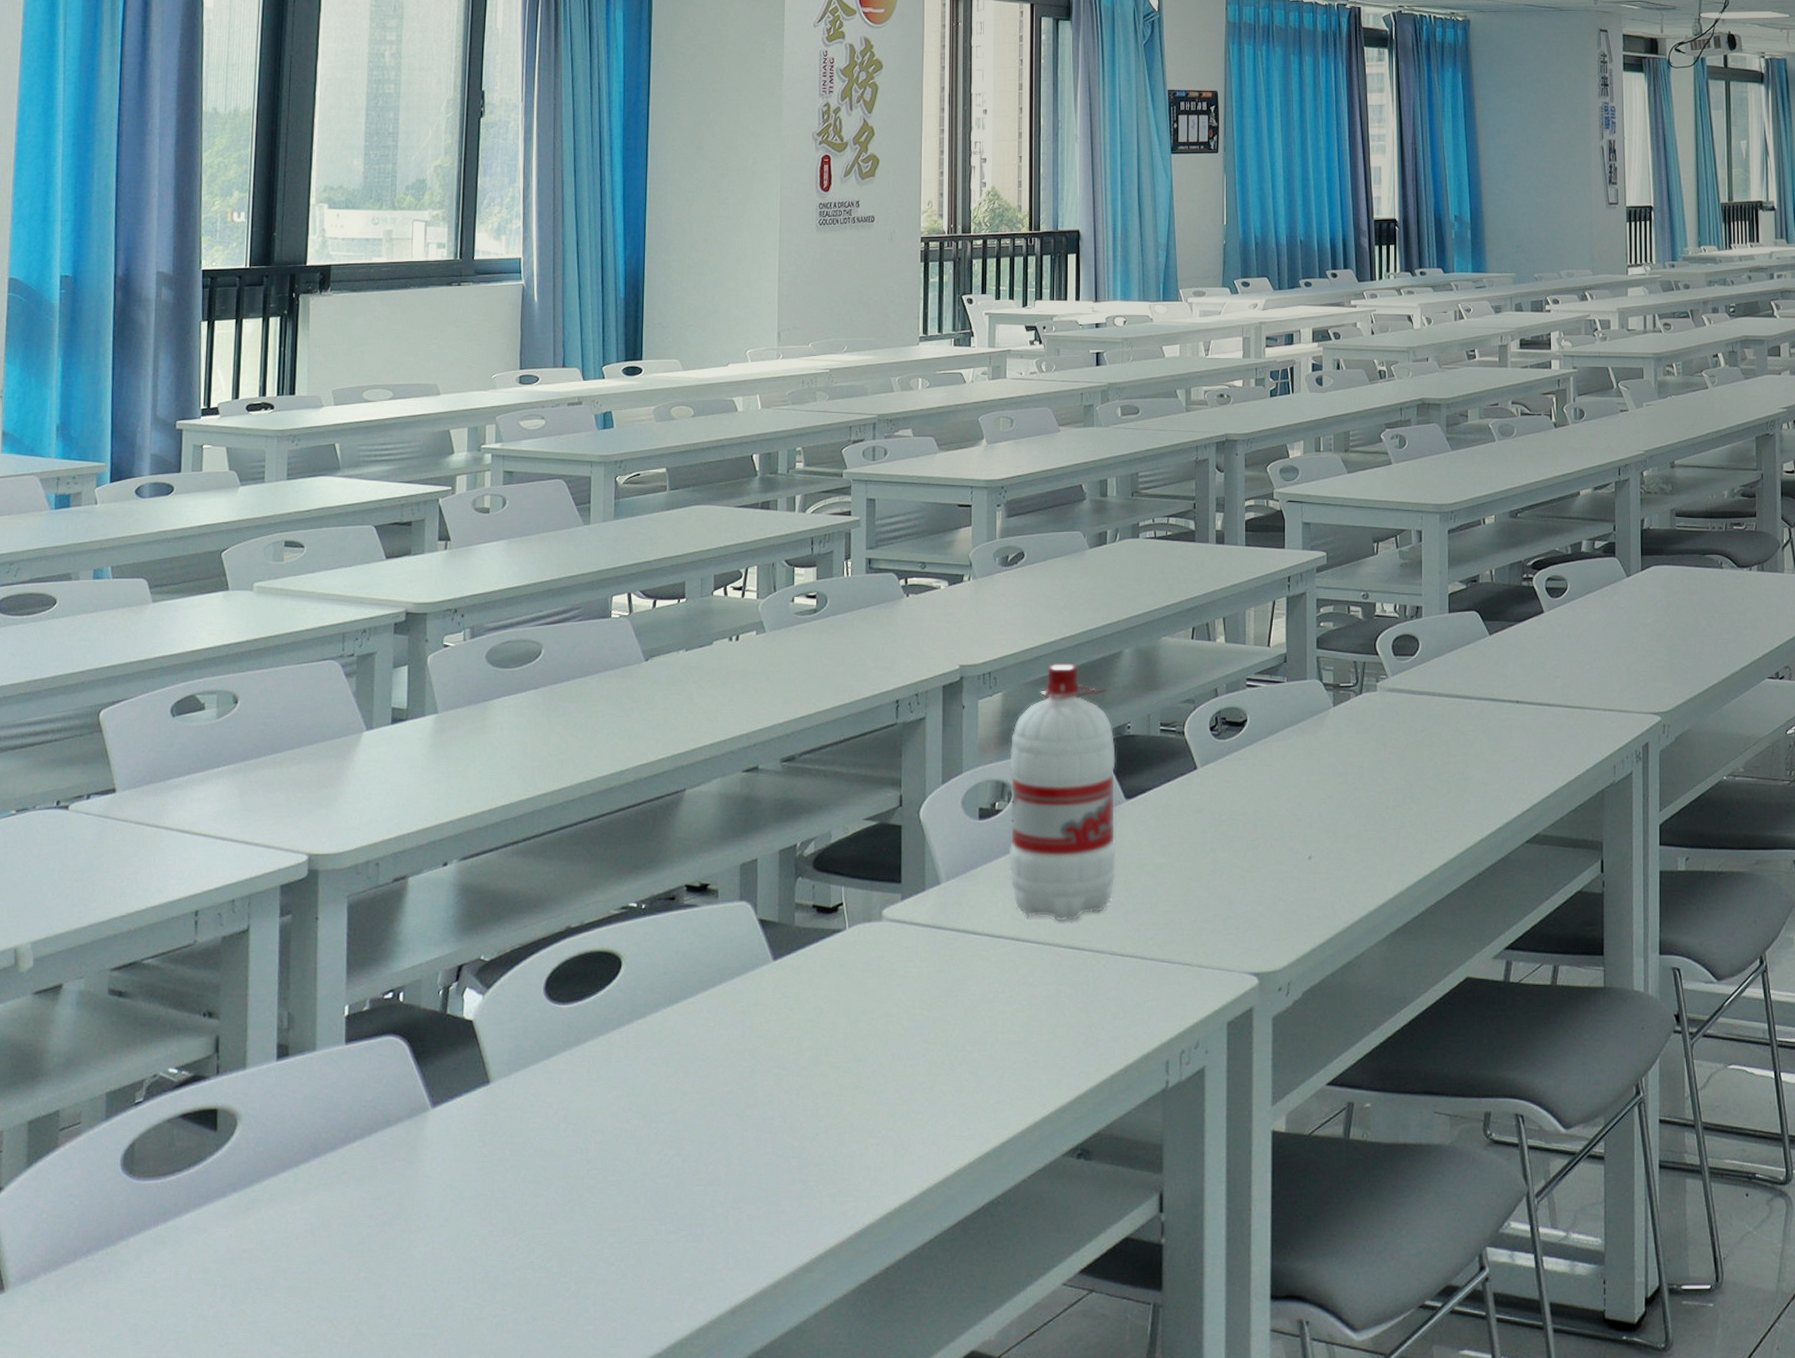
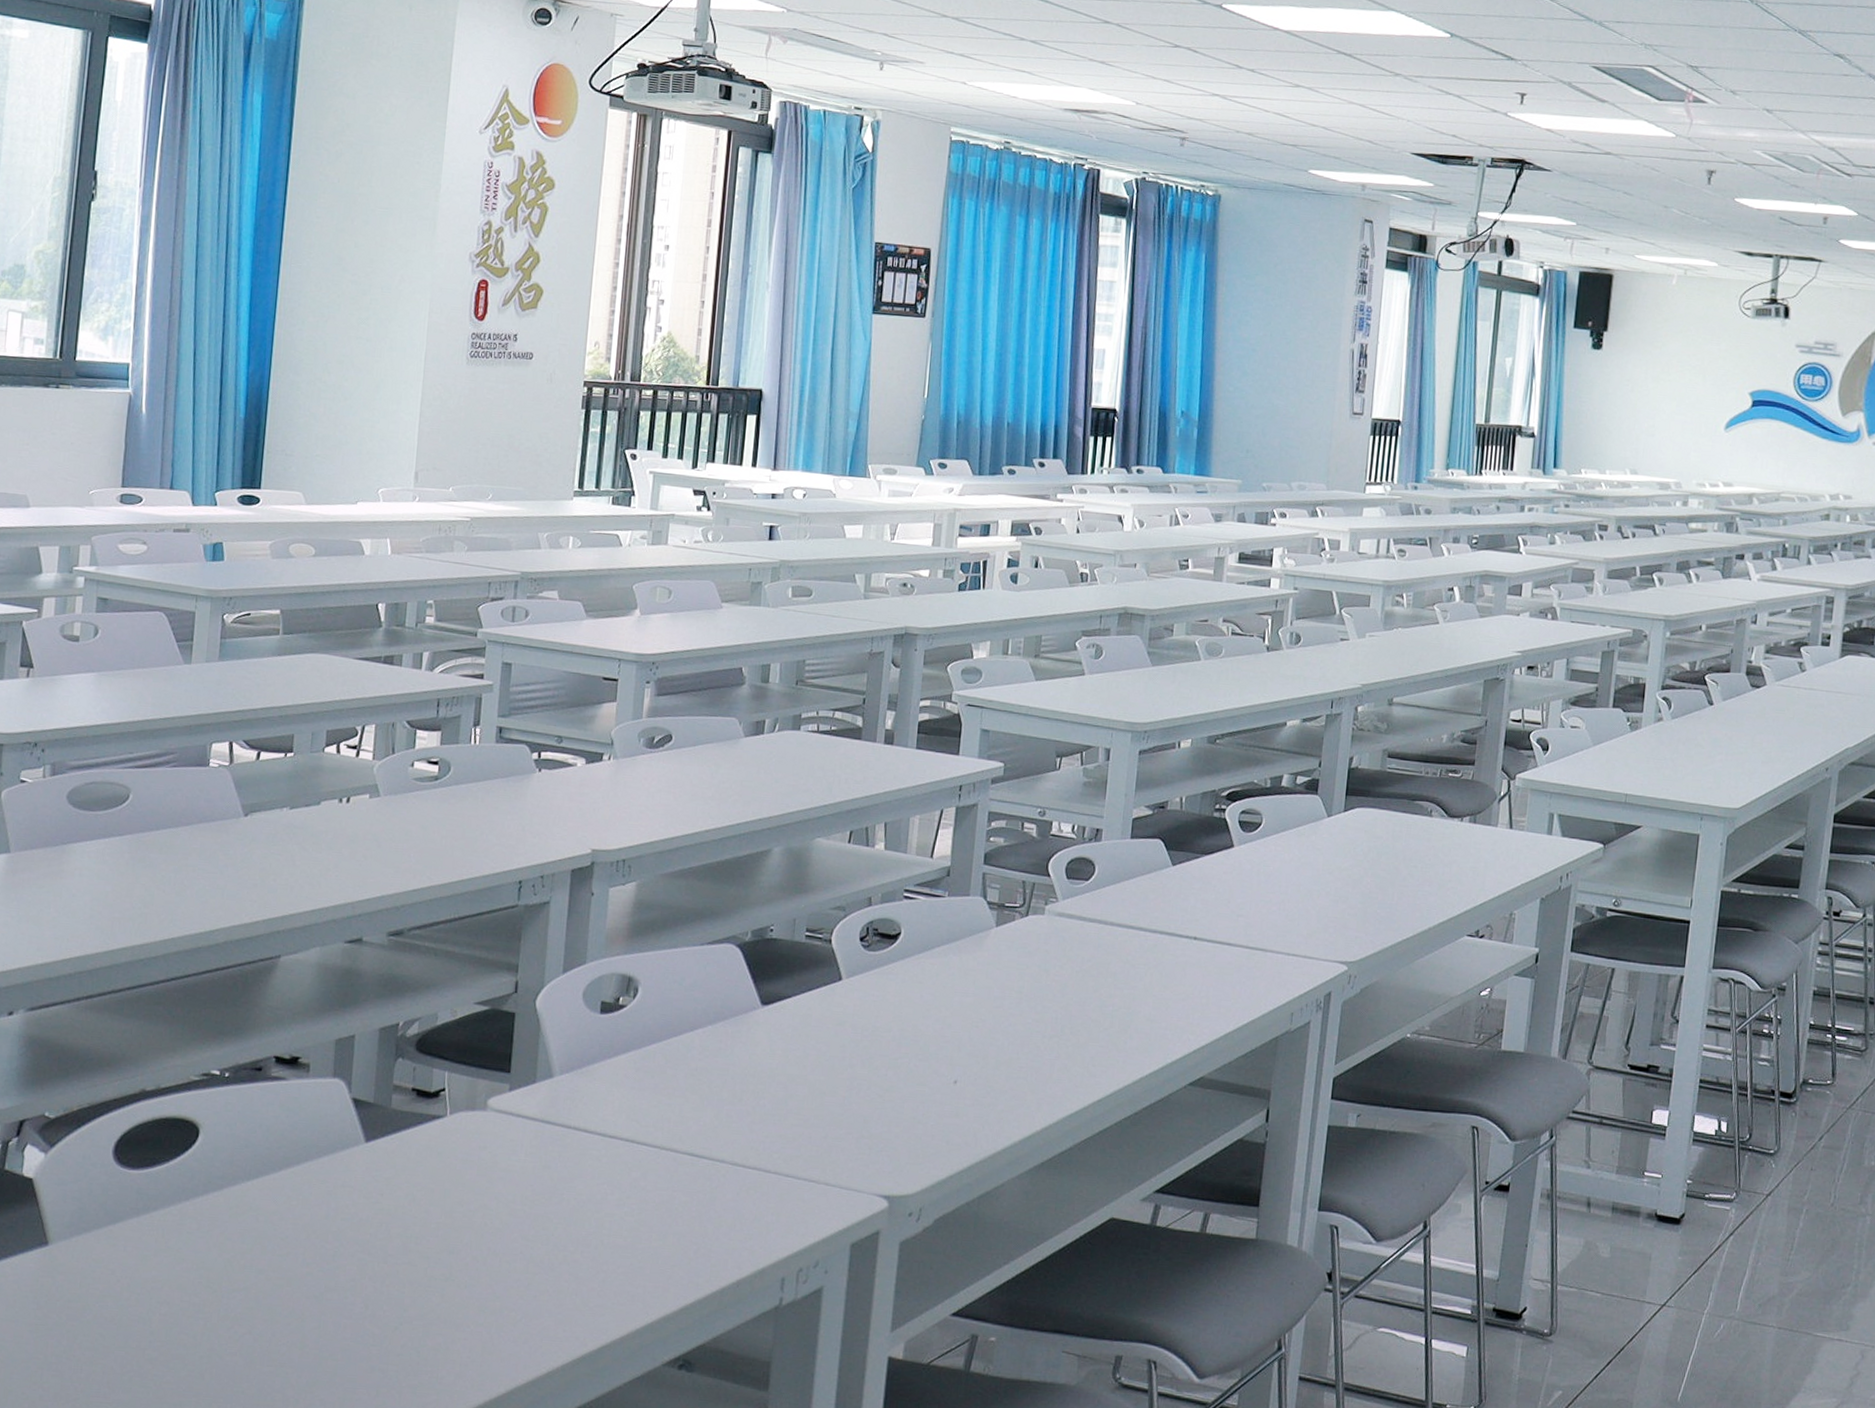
water bottle: present [1009,662,1117,922] -> none [629,855,756,1127]

